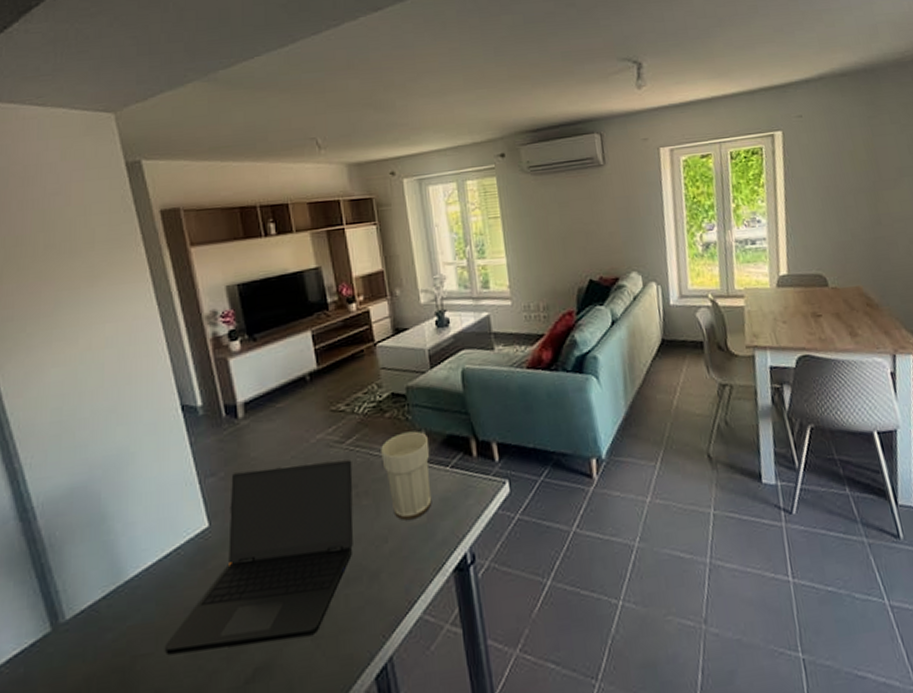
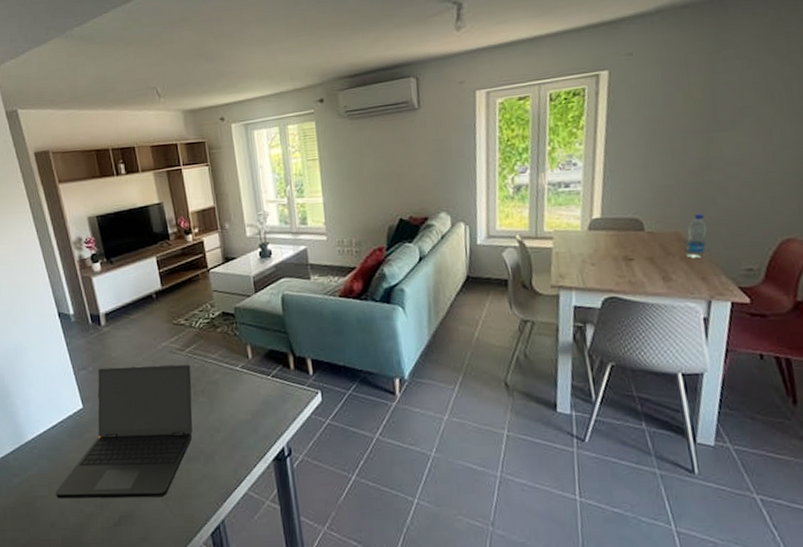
cup: present [381,431,432,520] -> none [214,344,256,416]
bottle: none [866,268,885,313] -> present [684,213,708,259]

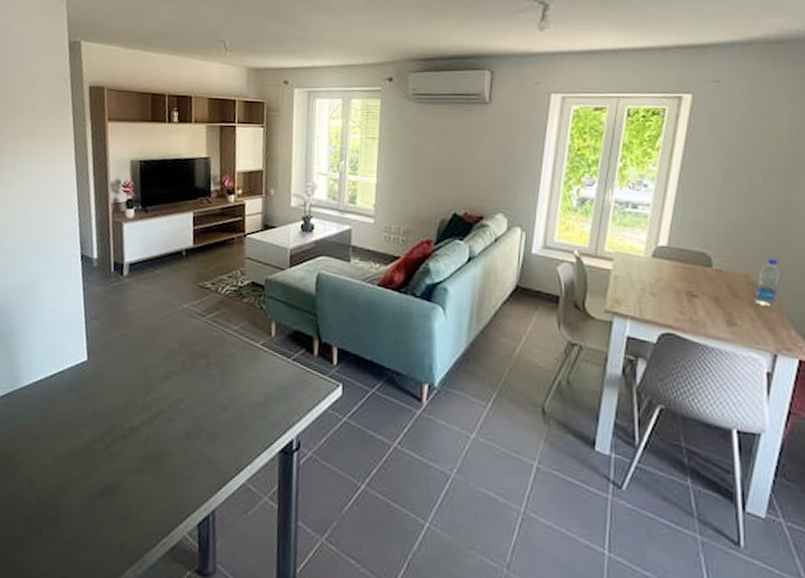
laptop: present [55,364,193,499] -> none [39,321,209,473]

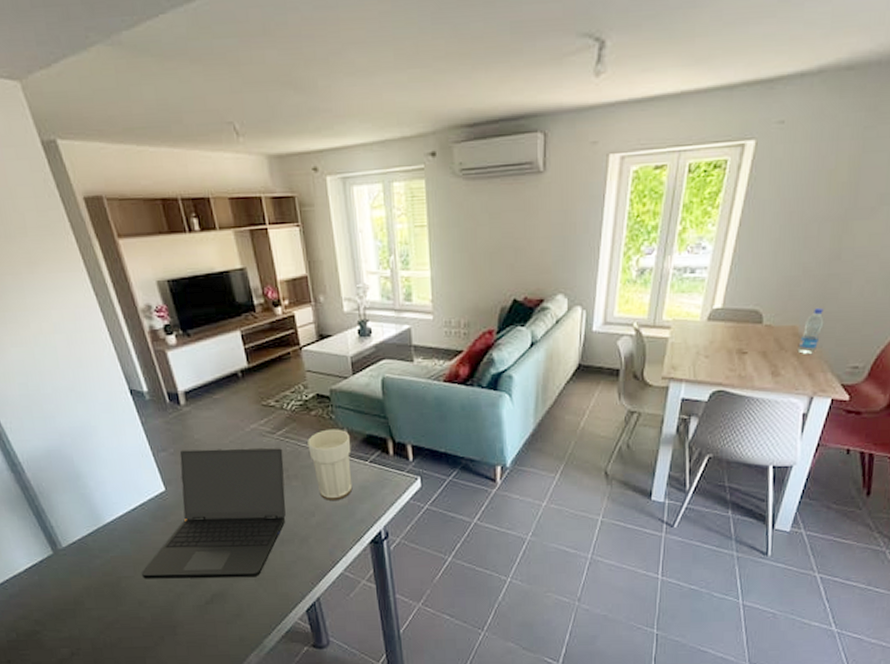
laptop: none [39,321,209,473] -> present [141,448,286,579]
cup: none [233,319,278,397] -> present [308,429,353,500]

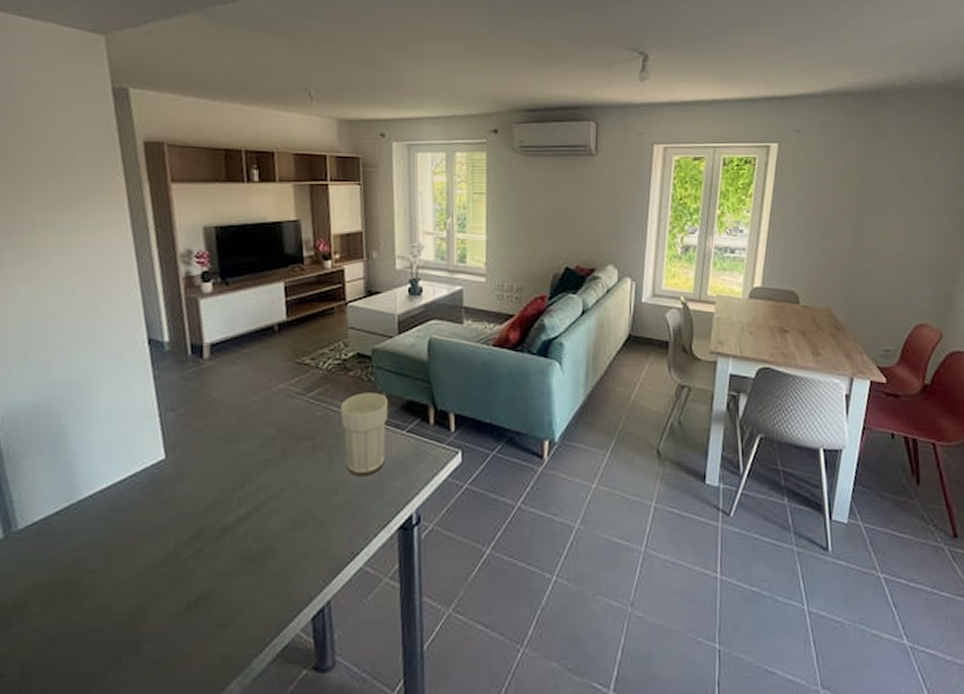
laptop: present [141,448,286,579] -> none [111,410,311,574]
bottle: present [797,307,825,355] -> none [833,291,855,337]

